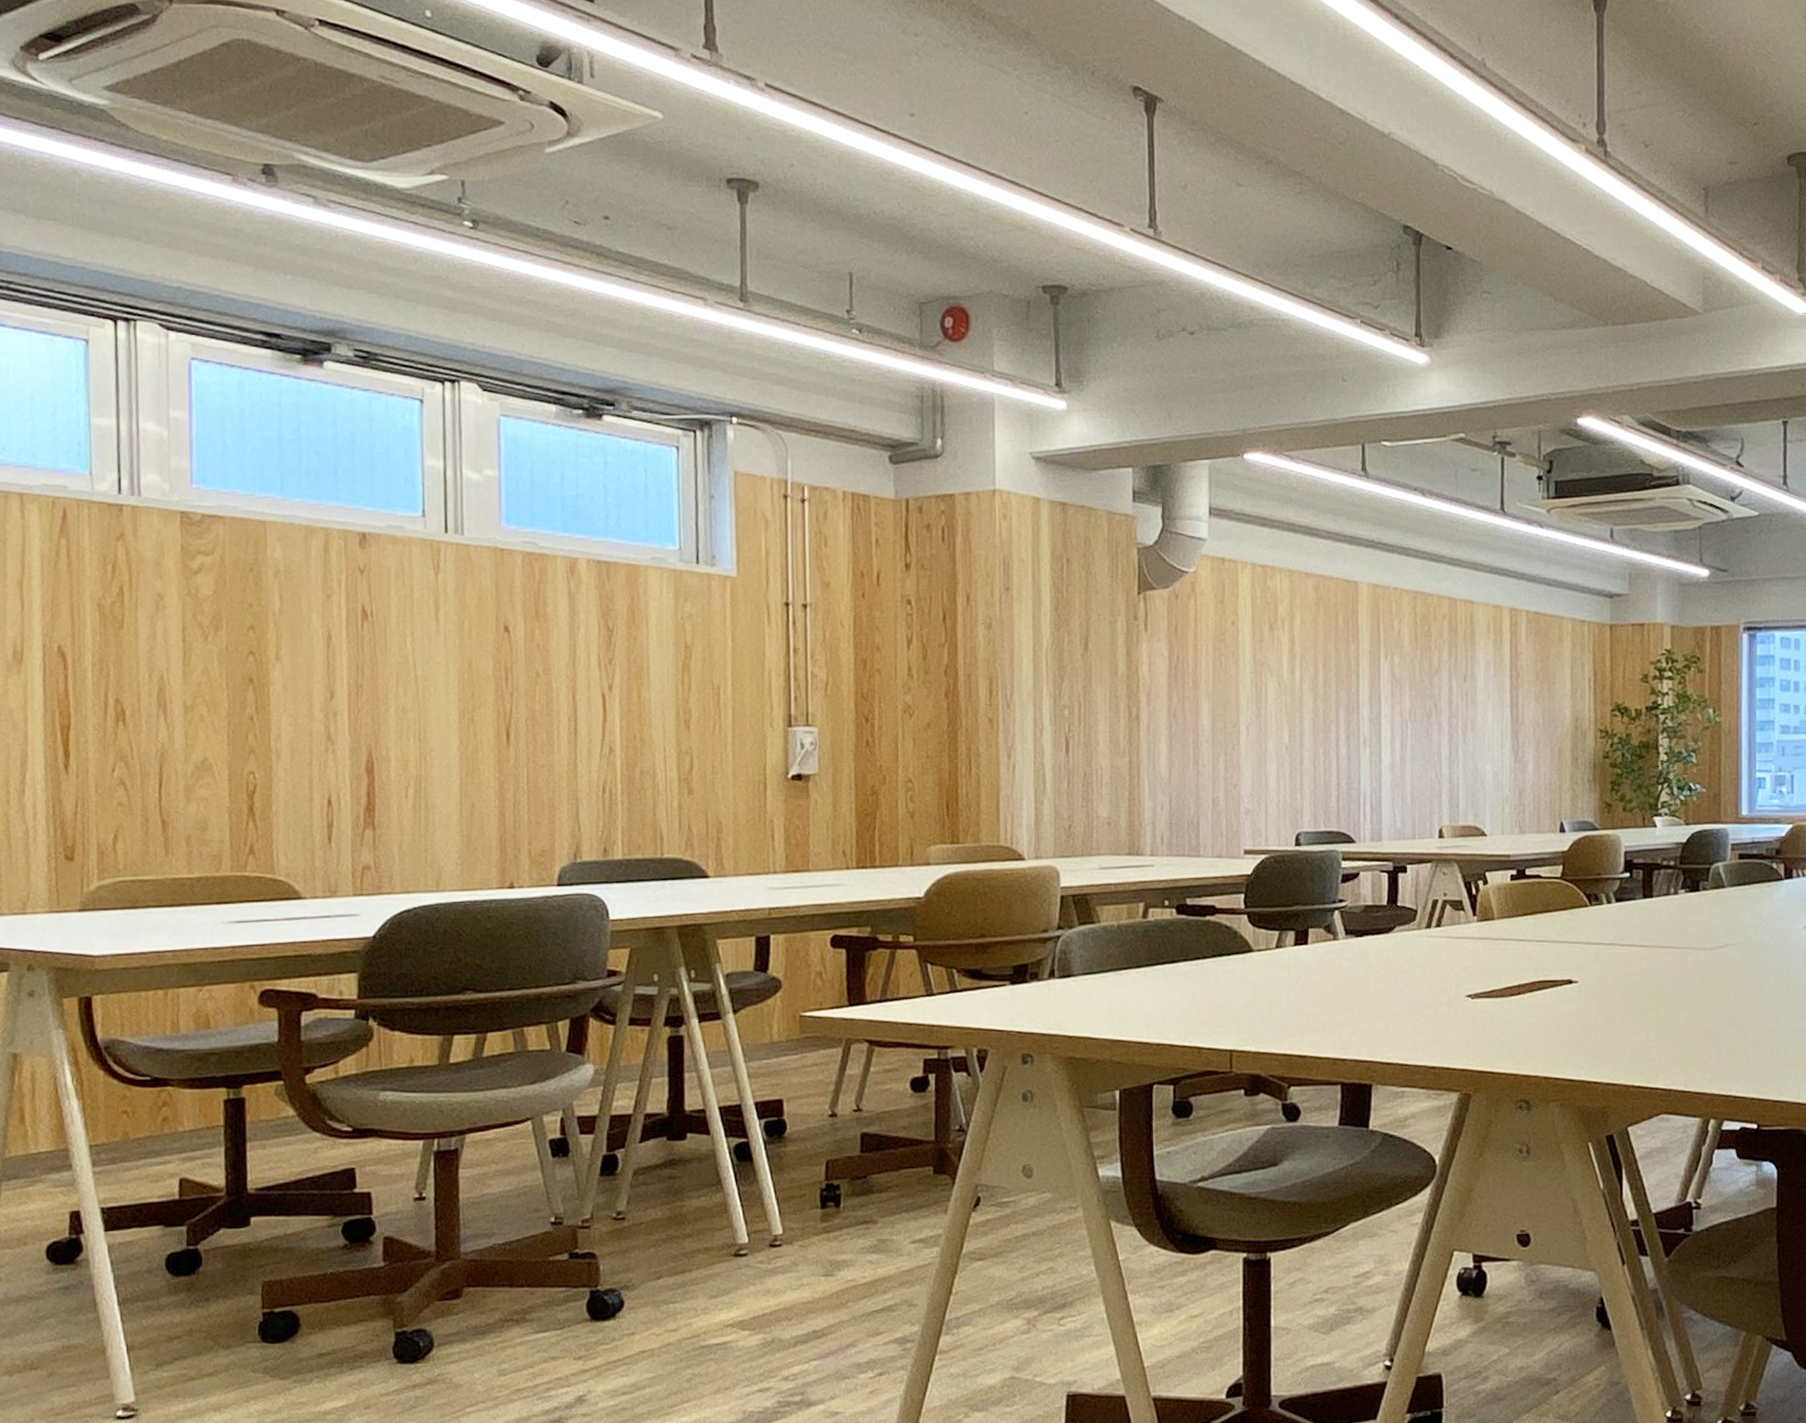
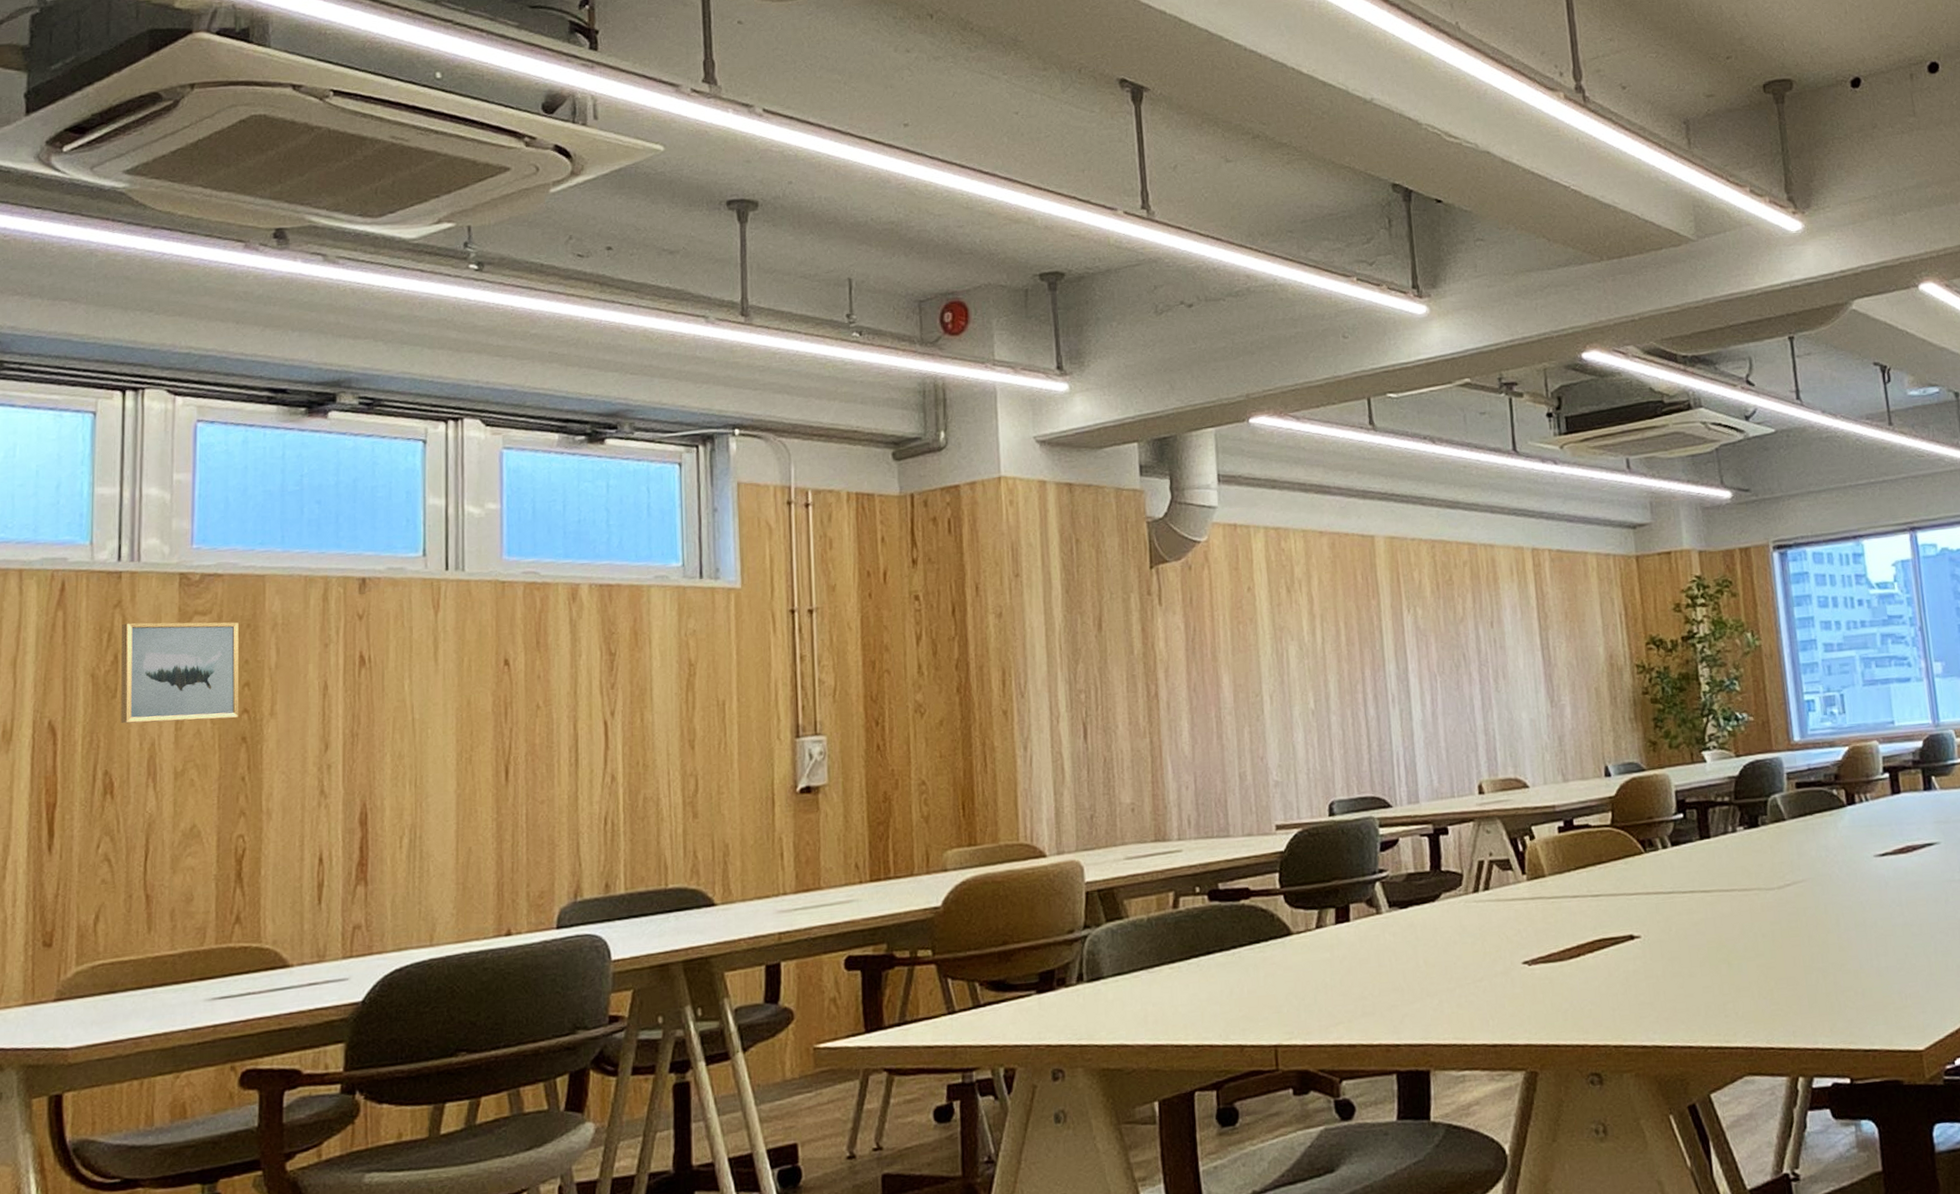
wall art: none [126,556,246,660] -> present [121,622,239,724]

